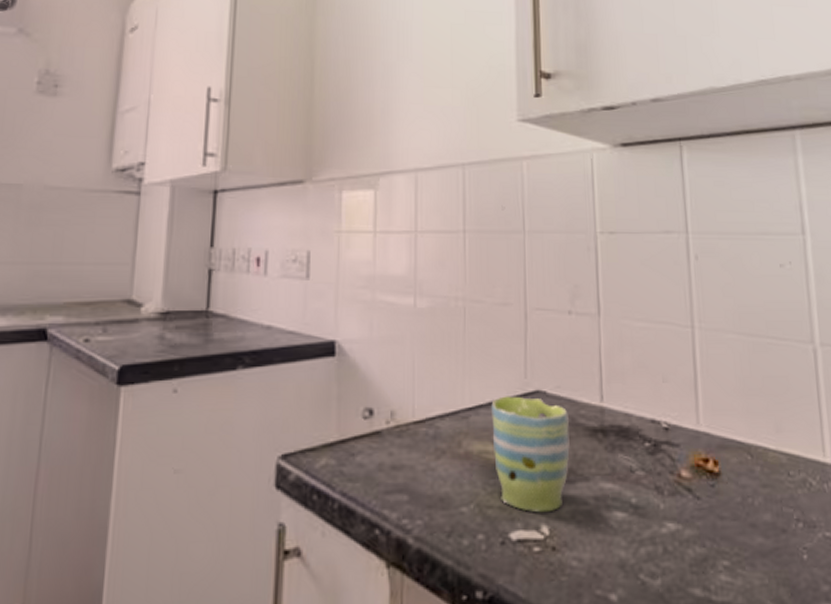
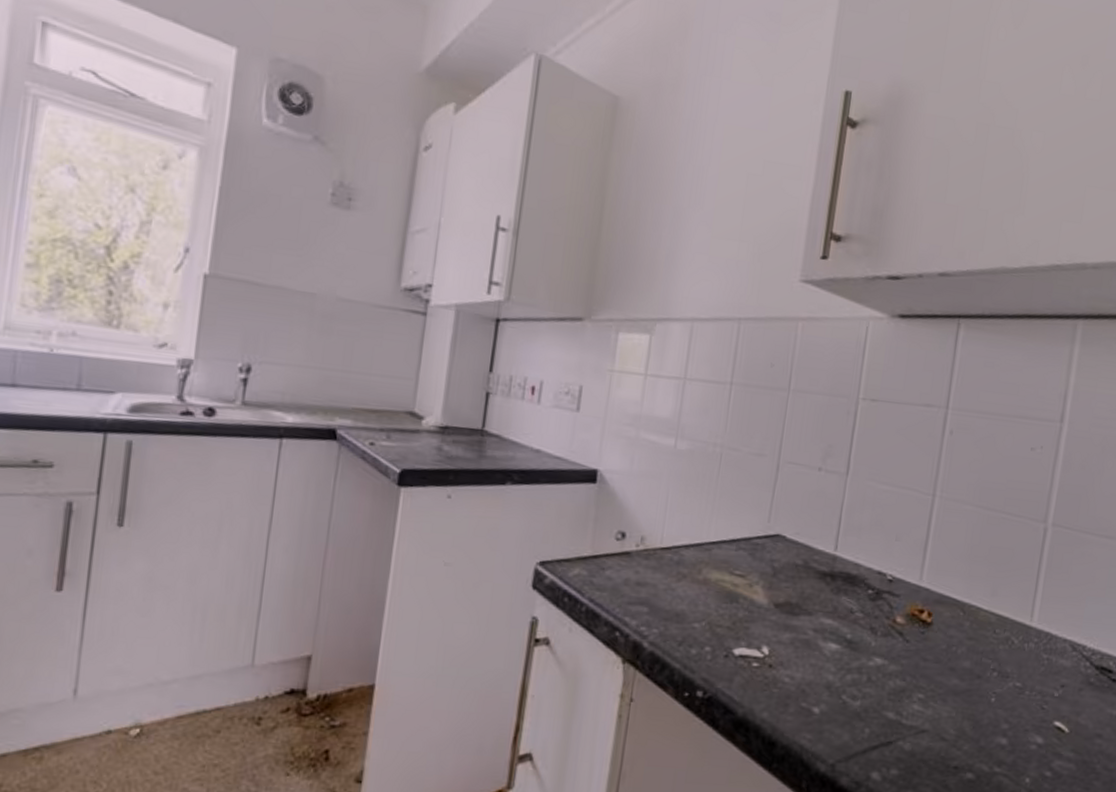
mug: present [491,396,570,513] -> none [729,535,803,637]

